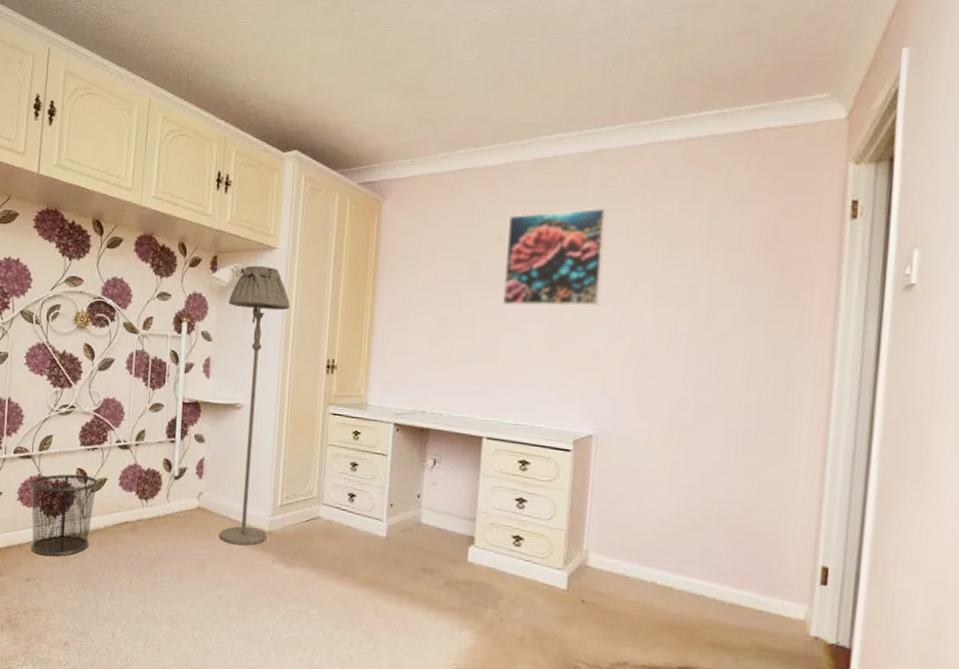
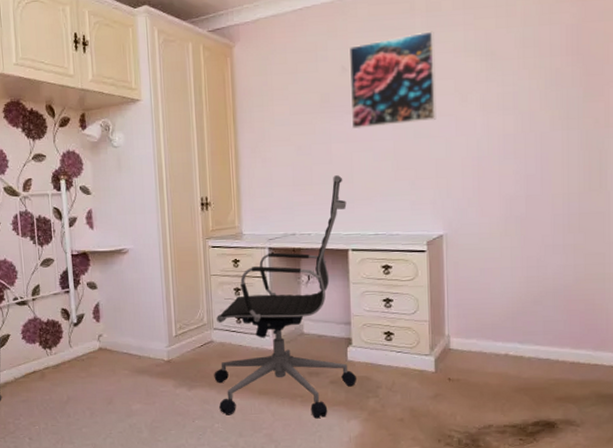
floor lamp: present [219,265,291,546] -> none [101,118,167,377]
office chair: none [316,353,487,623] -> present [214,175,357,419]

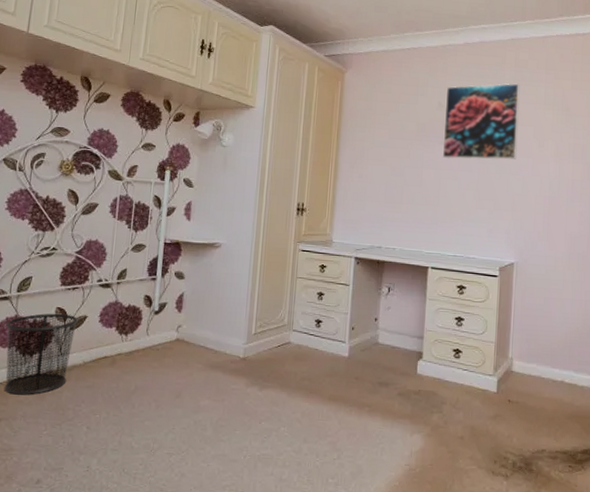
office chair: present [214,175,357,419] -> none [286,198,431,430]

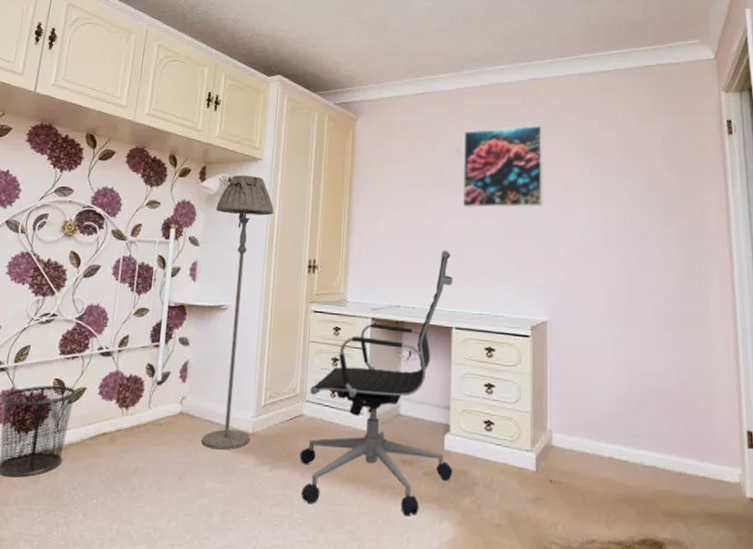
floor lamp: none [196,121,266,373] -> present [201,175,274,450]
office chair: none [286,198,431,430] -> present [300,251,453,517]

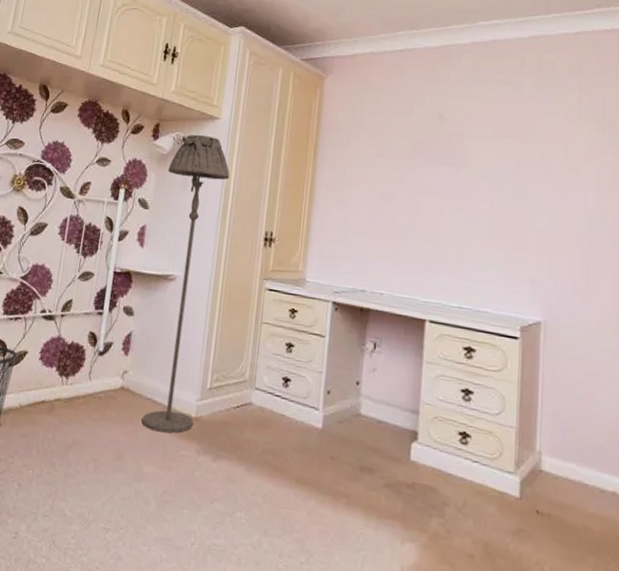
office chair: present [300,251,453,517] -> none [245,231,429,532]
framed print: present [462,125,543,208] -> none [443,90,545,187]

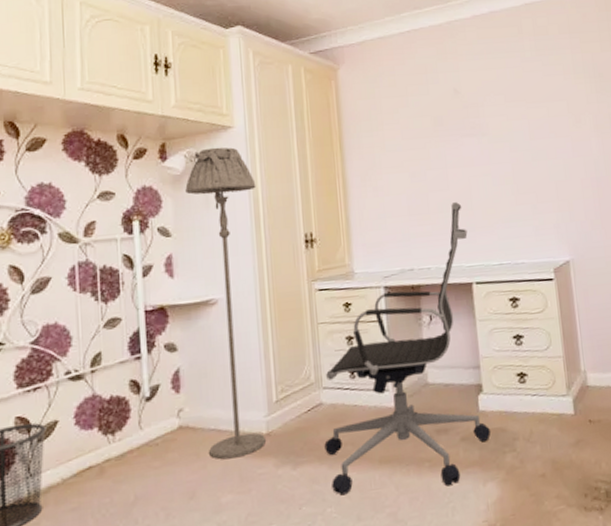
office chair: none [245,231,429,532] -> present [324,202,491,496]

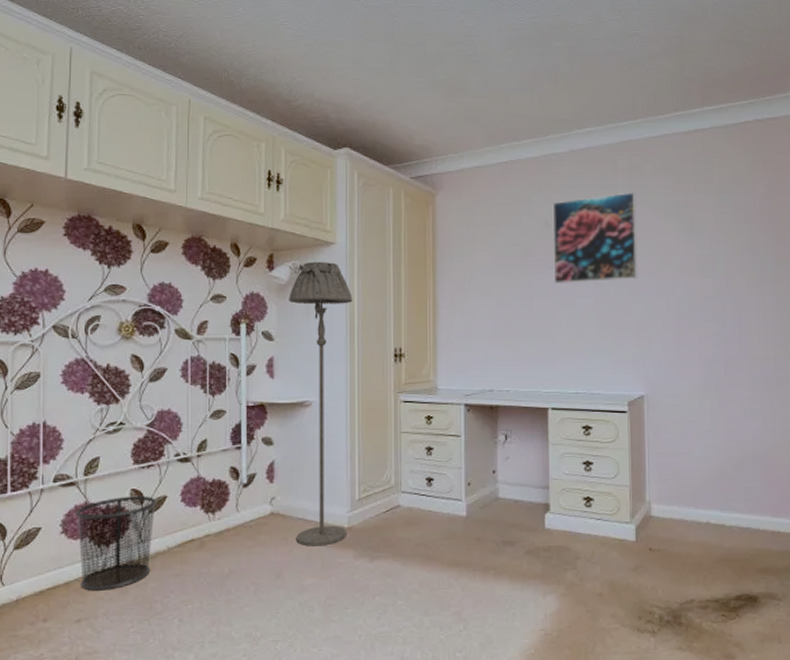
office chair: present [324,202,491,496] -> none [399,330,555,594]
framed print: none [459,54,553,153] -> present [552,192,638,285]

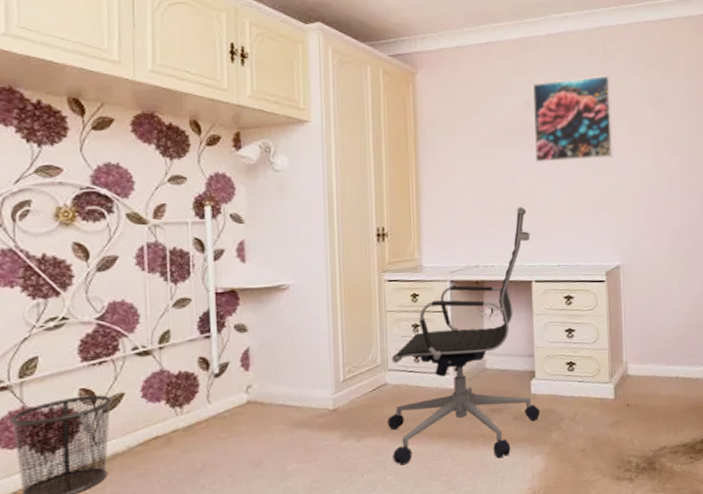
floor lamp: present [289,261,353,547] -> none [259,140,332,432]
office chair: none [399,330,555,594] -> present [387,207,541,465]

